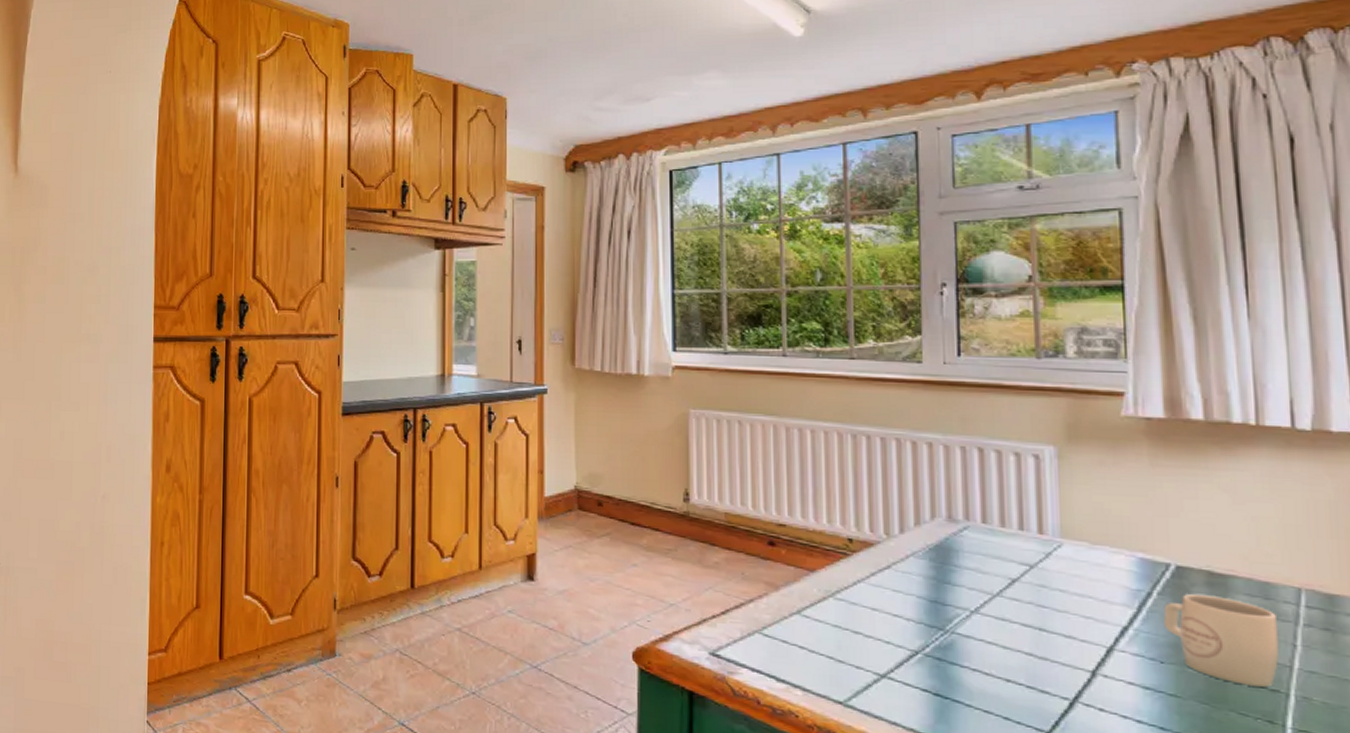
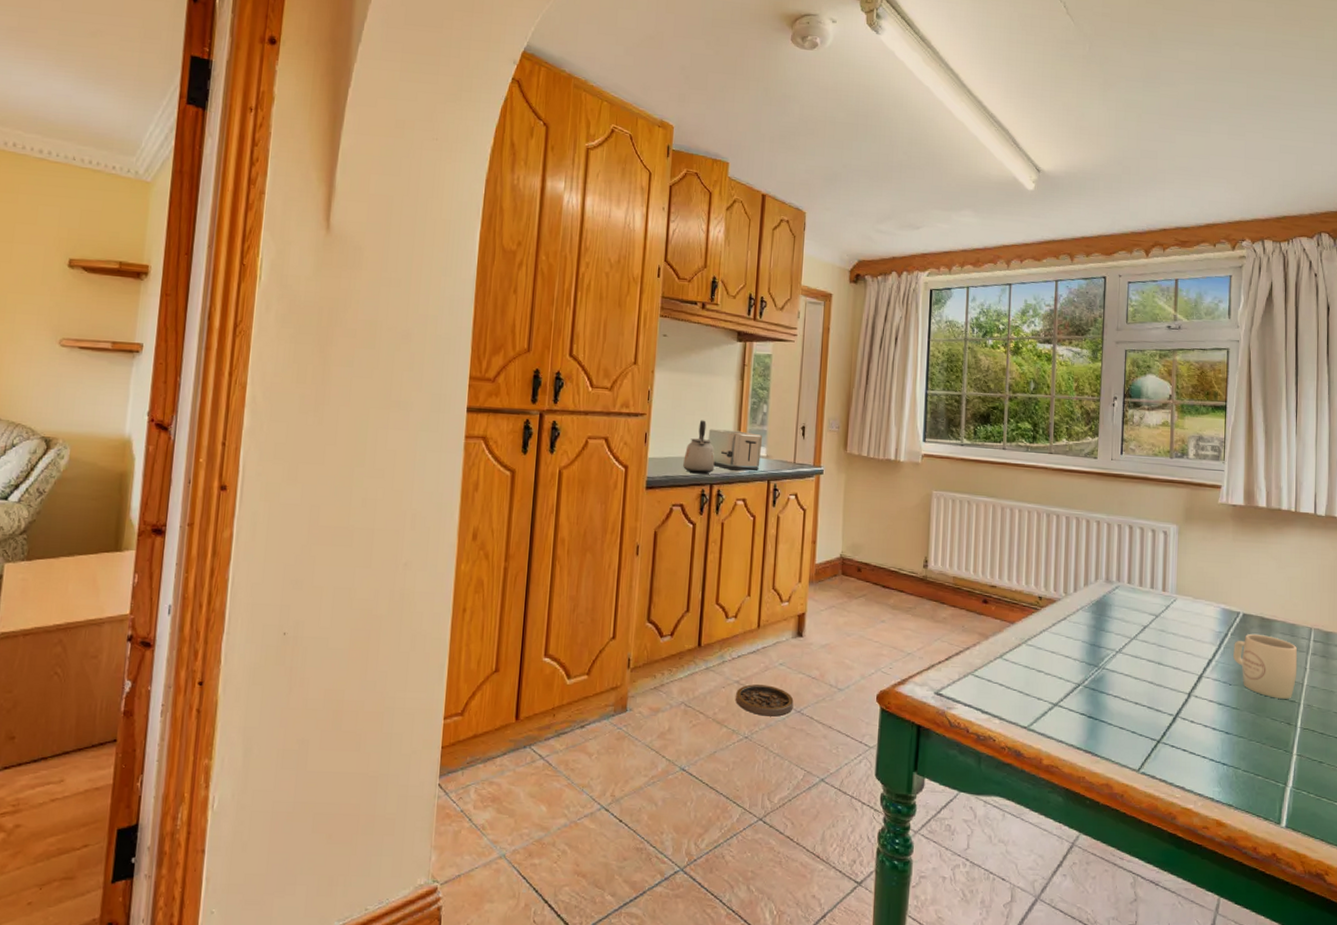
kettle: none [382,338,417,398] -> present [683,420,715,474]
toaster: none [408,347,472,394] -> present [708,429,763,472]
pet bowl: none [458,633,528,671] -> present [736,684,794,717]

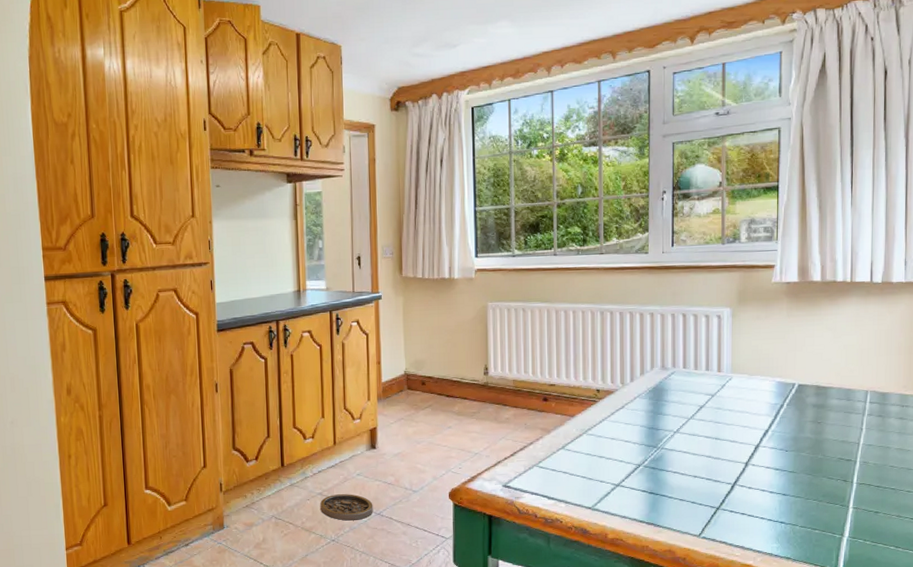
kettle: present [683,420,715,474] -> none [249,262,279,313]
toaster: present [708,429,763,472] -> none [269,268,321,306]
mug: present [1233,633,1298,699] -> none [789,402,854,459]

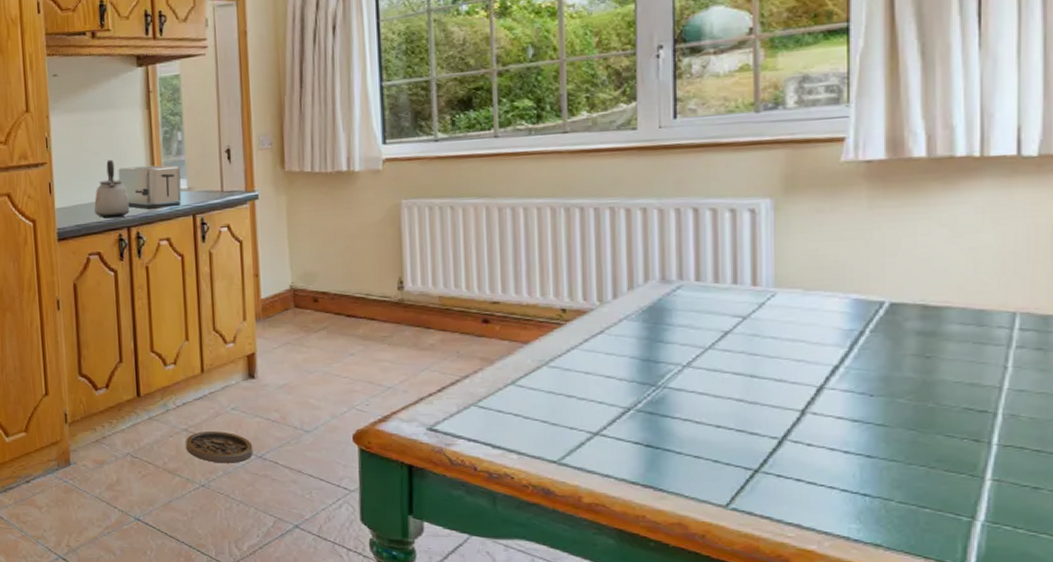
kettle: none [249,262,279,313] -> present [94,159,130,218]
toaster: none [269,268,321,306] -> present [118,165,182,210]

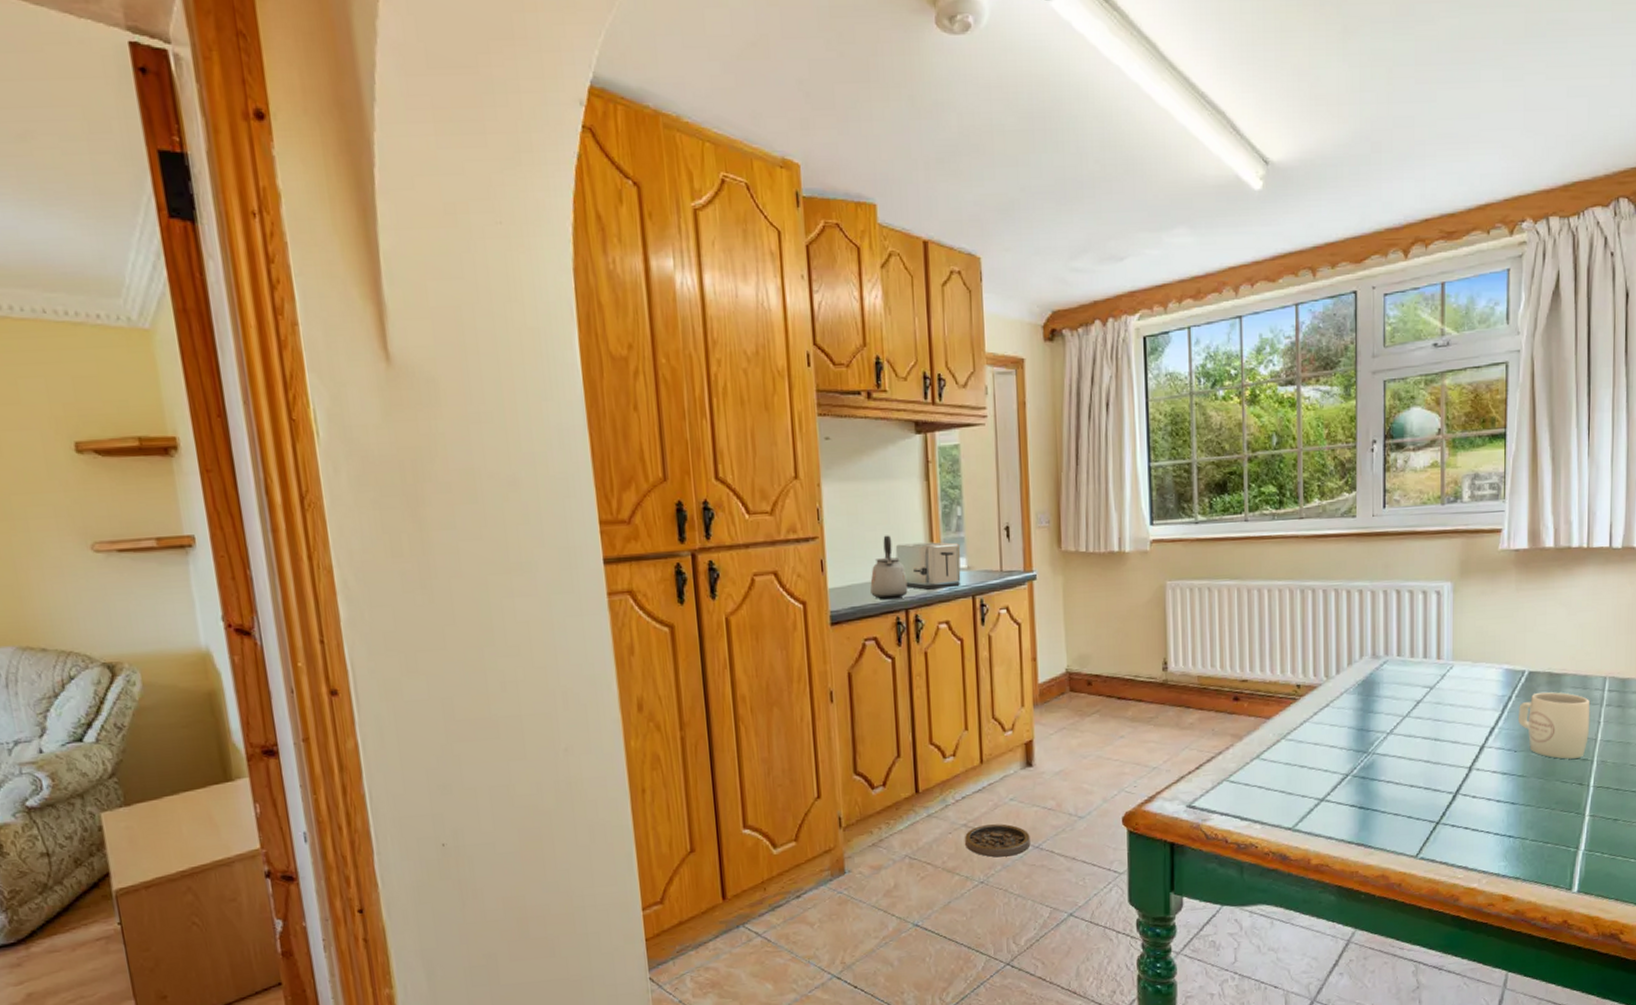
mug: none [875,327,991,409] -> present [1518,692,1591,759]

